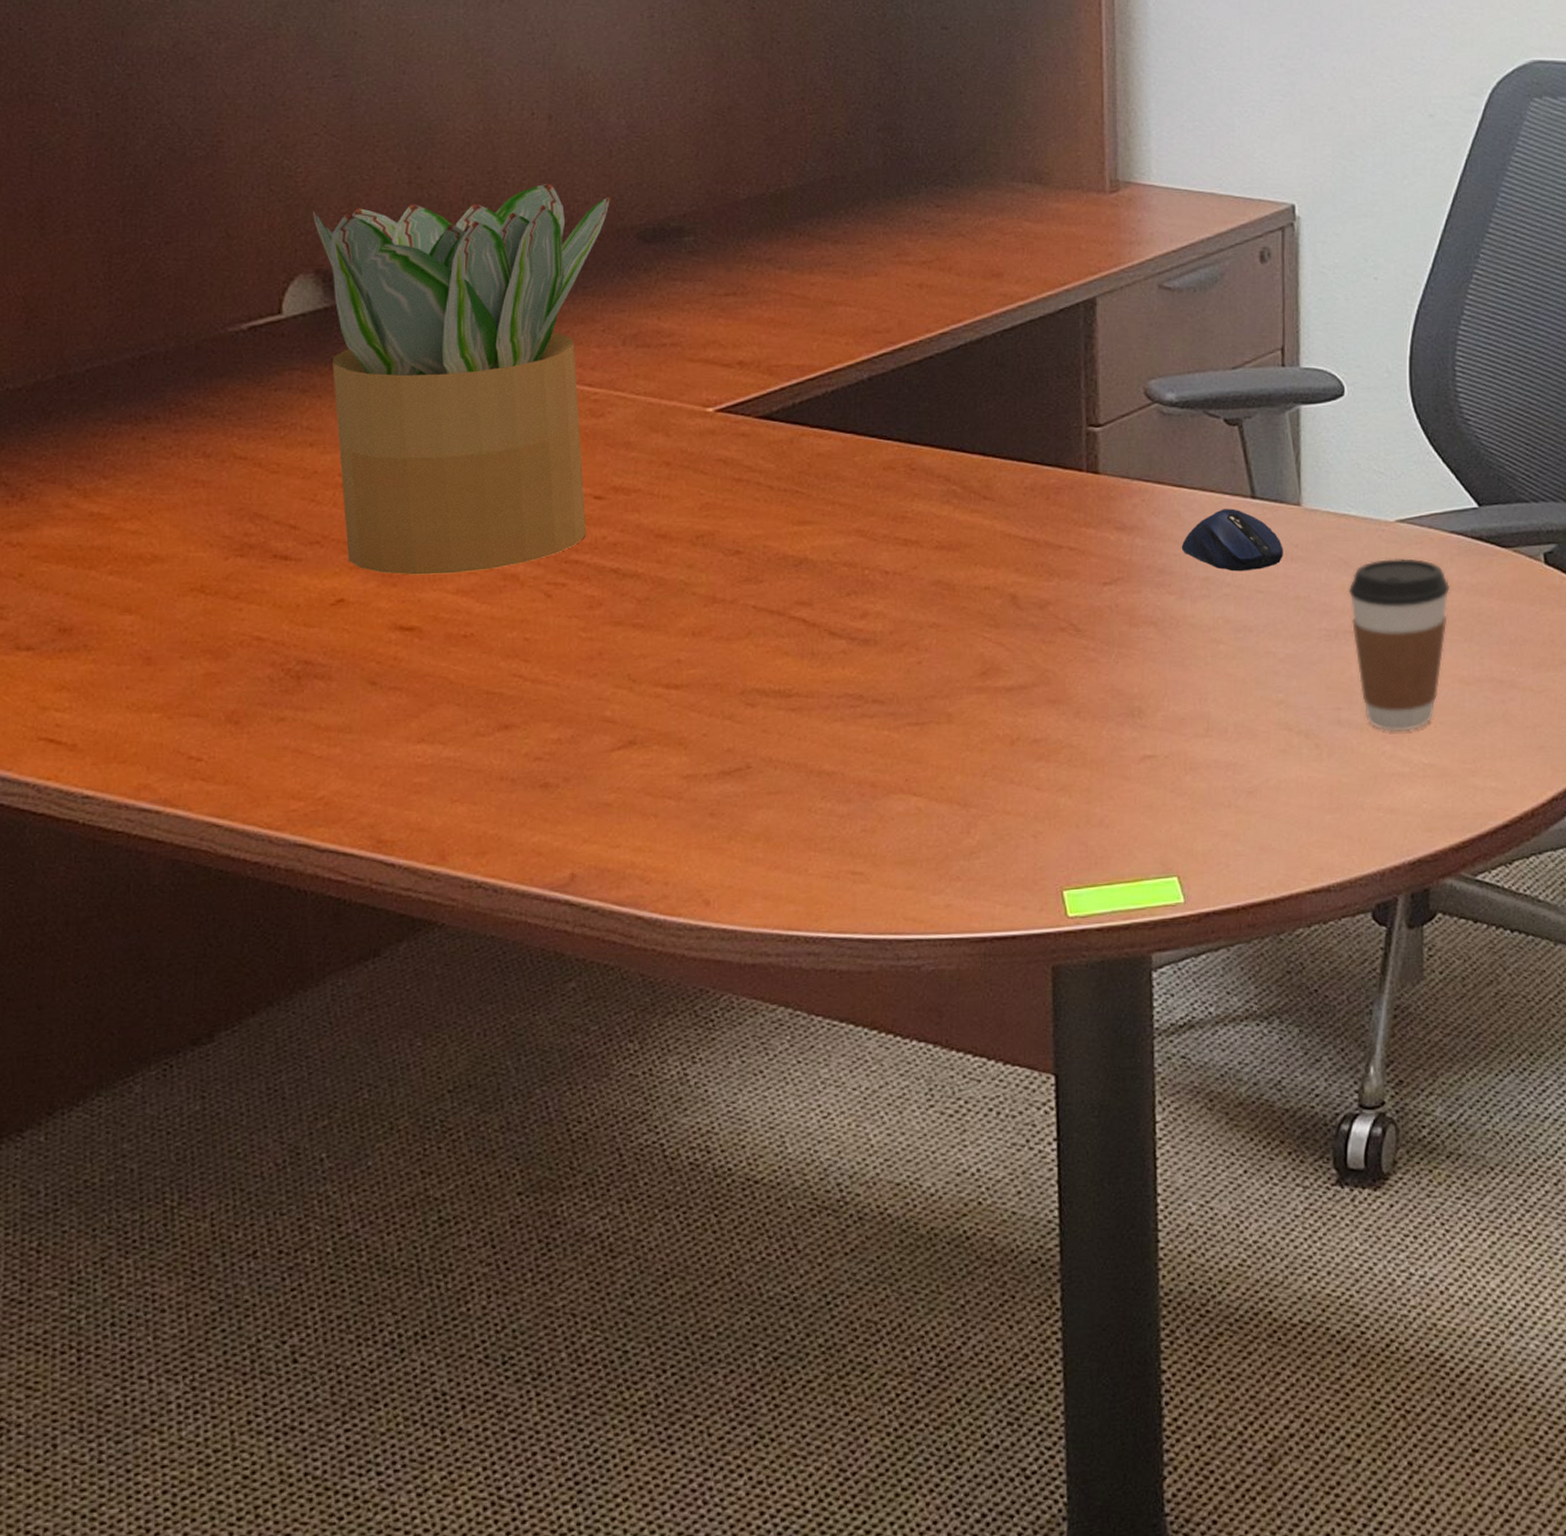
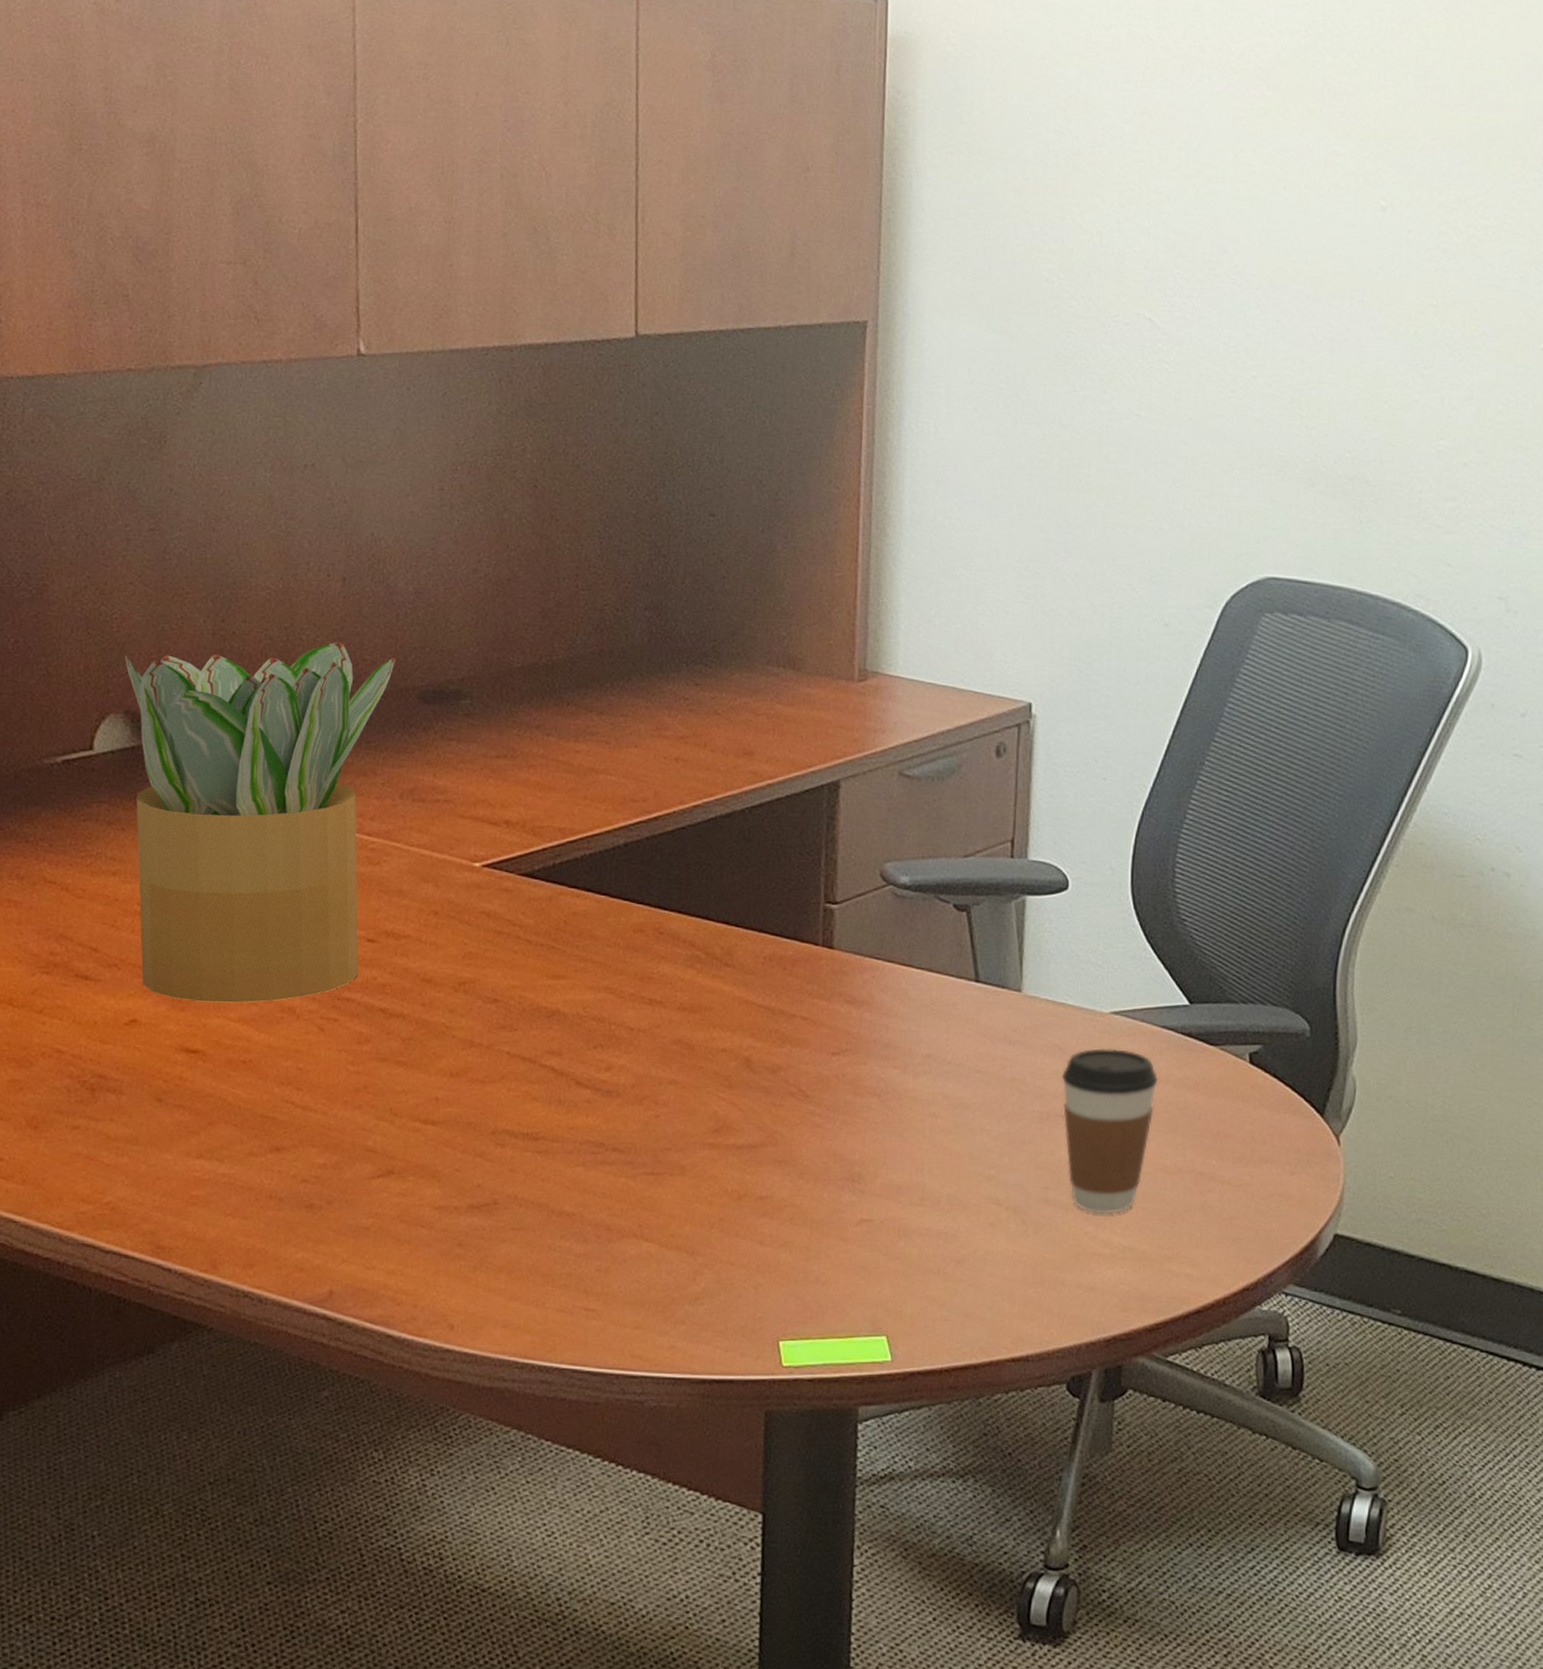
computer mouse: present [1181,508,1283,572] -> none [906,990,1003,1051]

